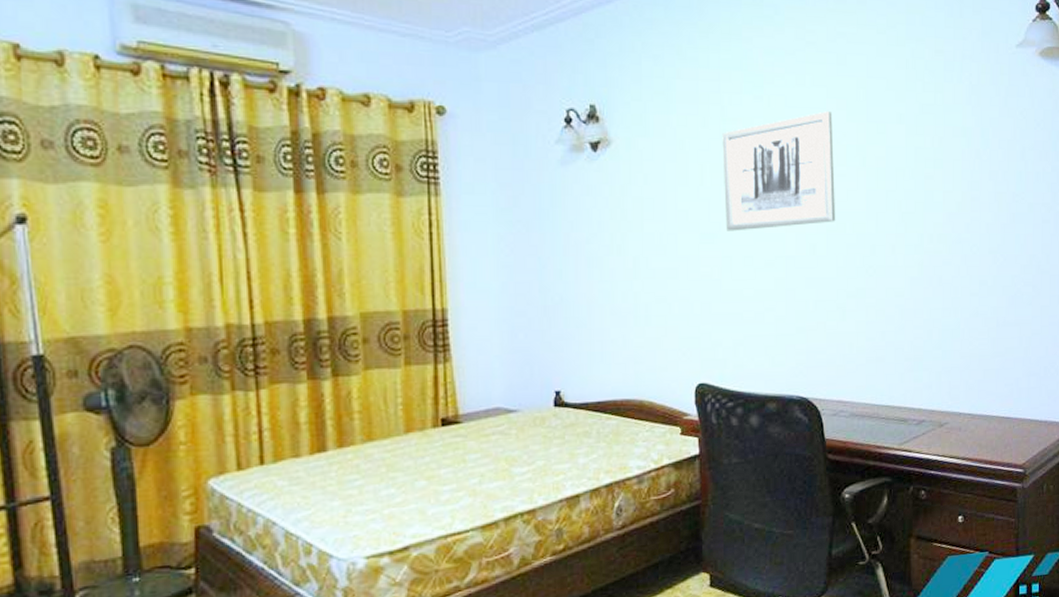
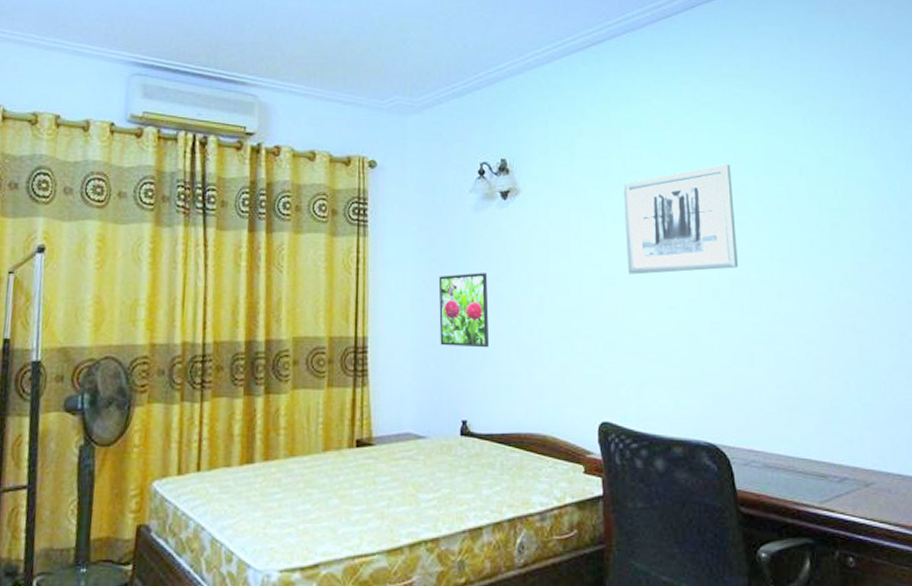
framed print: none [524,234,582,315] -> present [438,273,490,348]

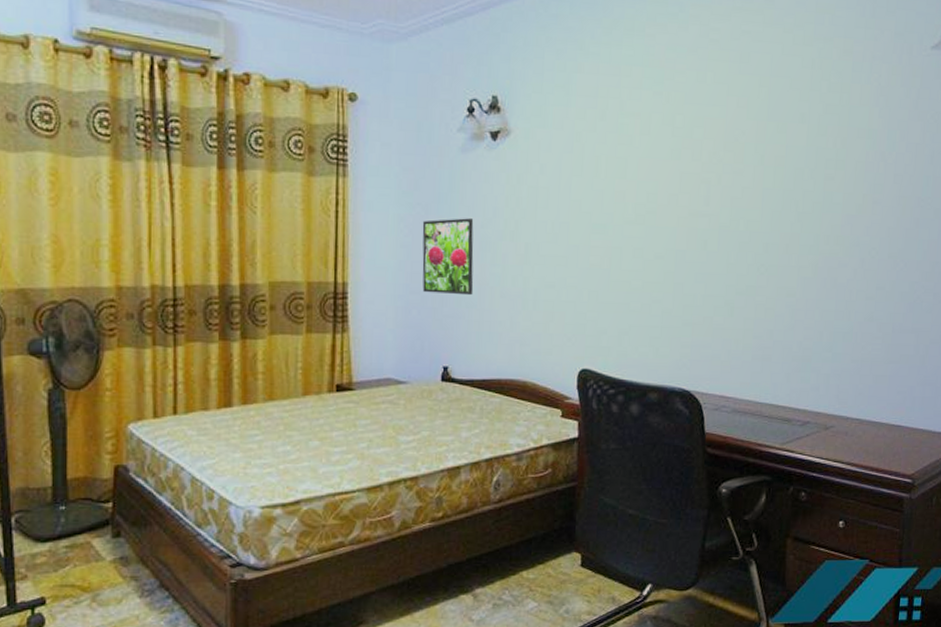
wall art: present [623,164,739,275] -> none [617,109,732,223]

